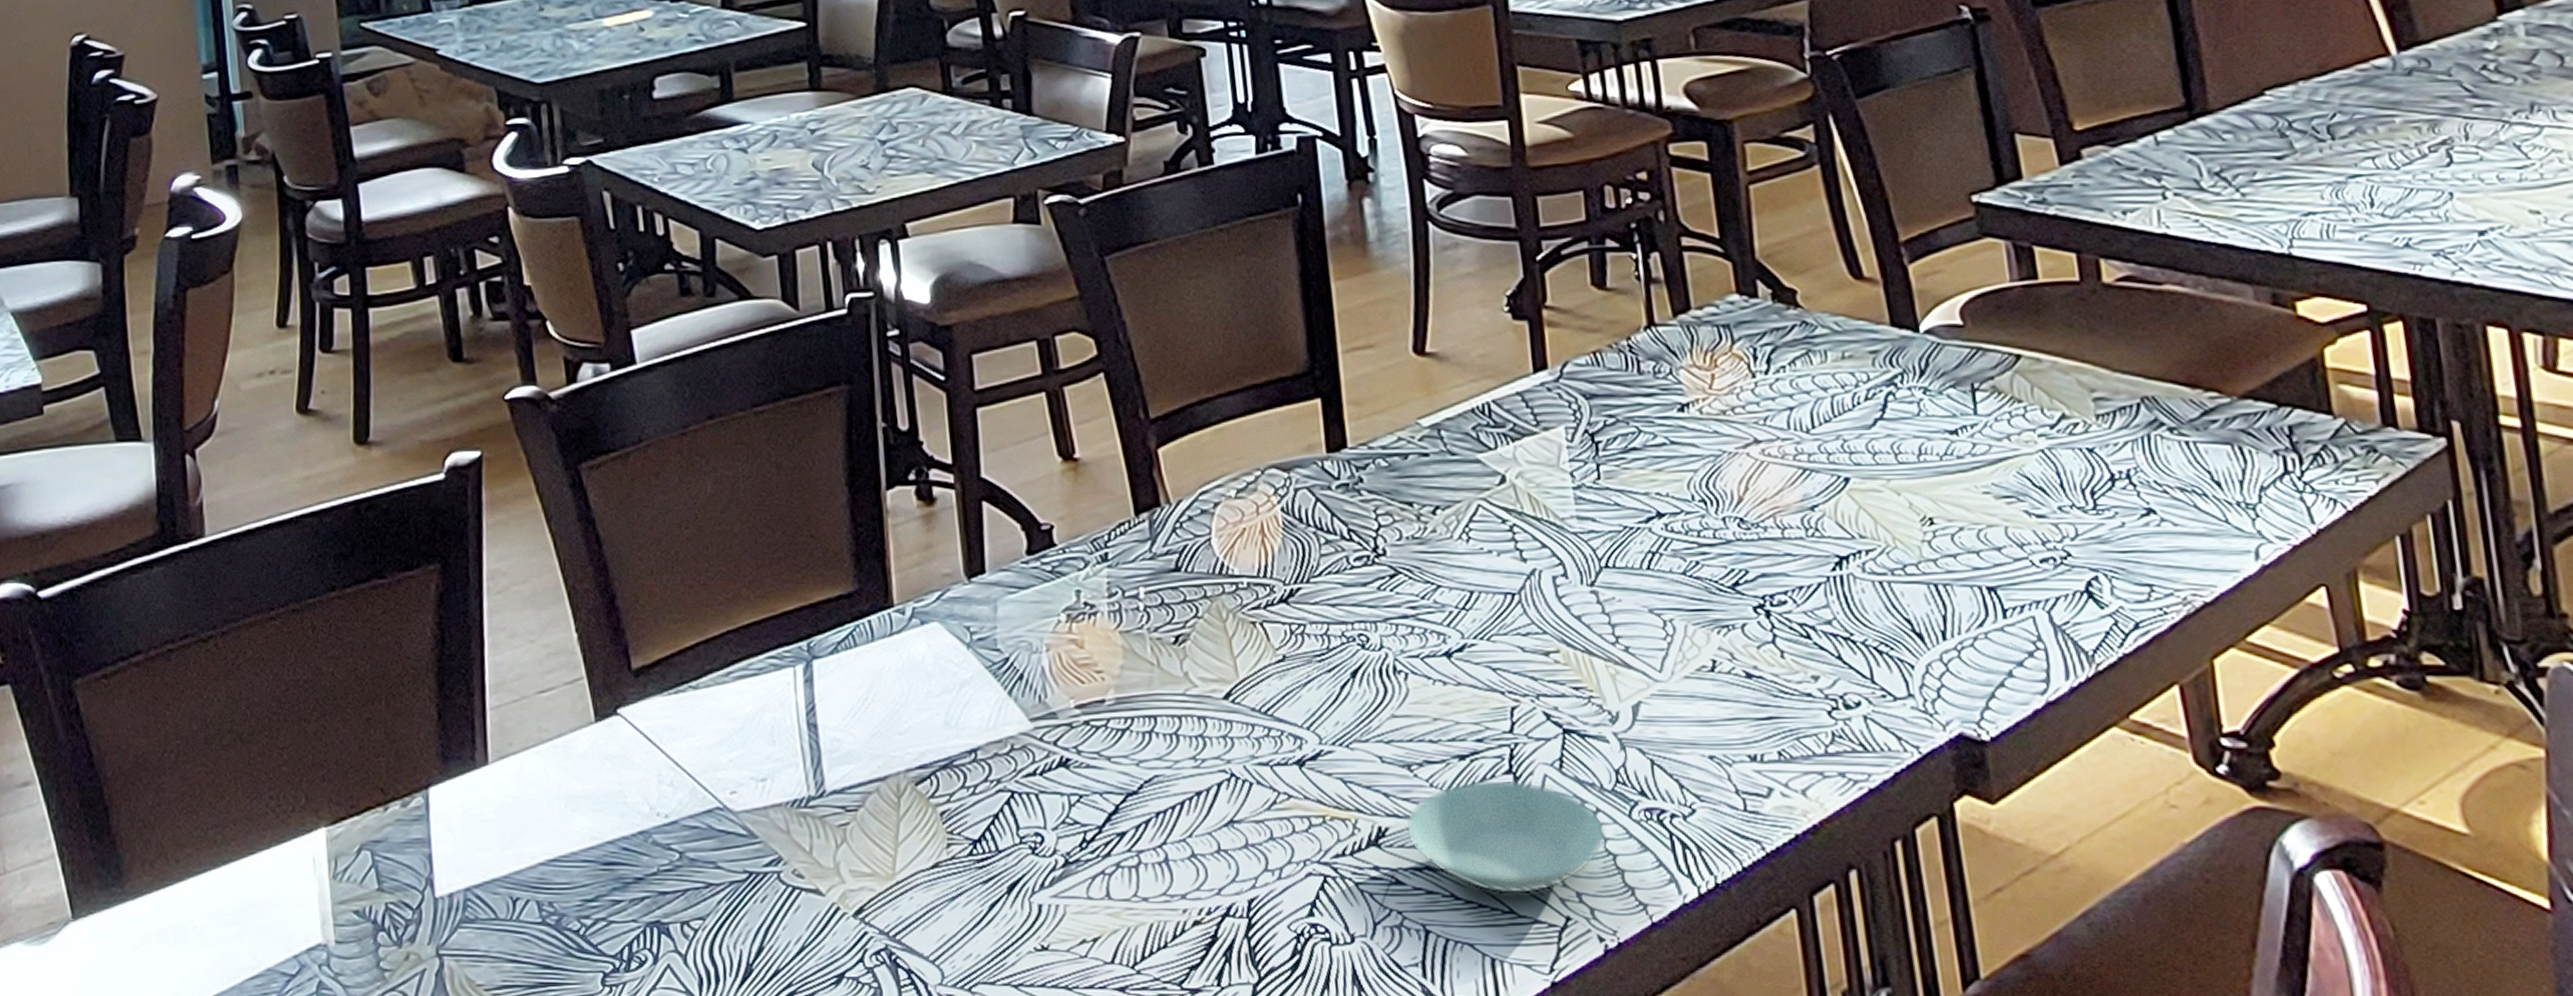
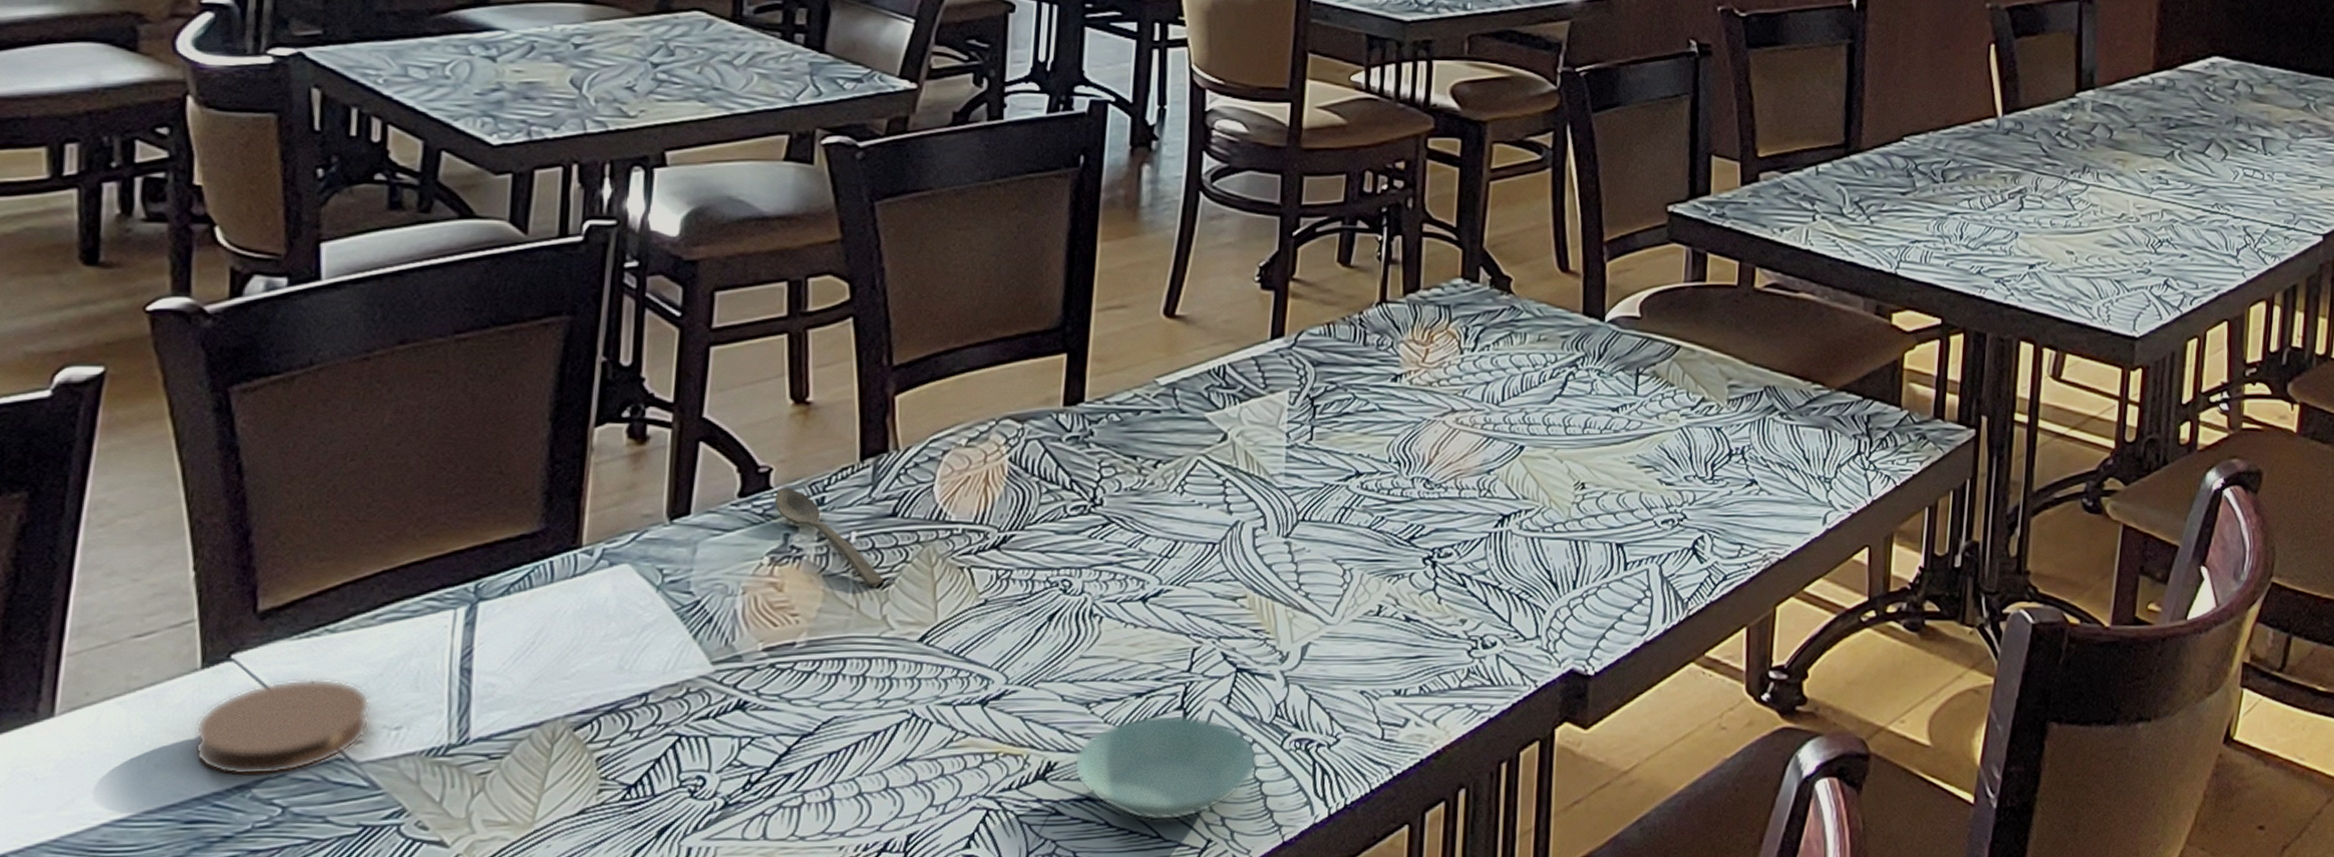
coaster: none [598,732,739,822] -> present [194,679,370,776]
spoon: none [1060,544,1178,642] -> present [774,487,883,586]

